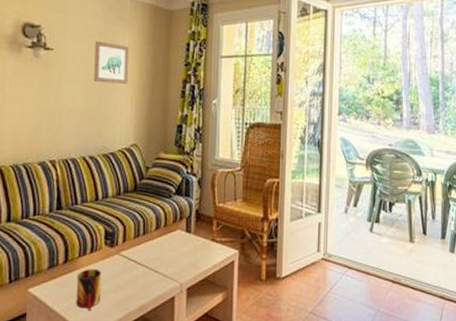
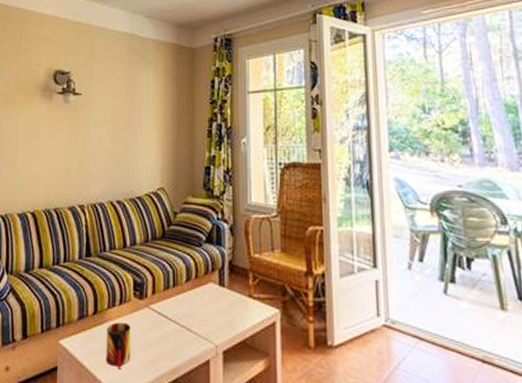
wall art: present [94,41,130,85] -> none [120,84,154,126]

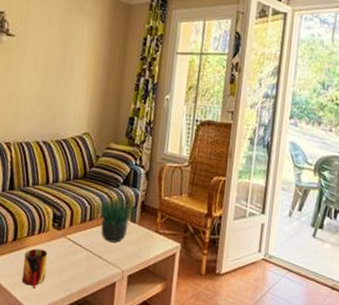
potted plant: none [172,244,229,311] -> present [90,185,141,243]

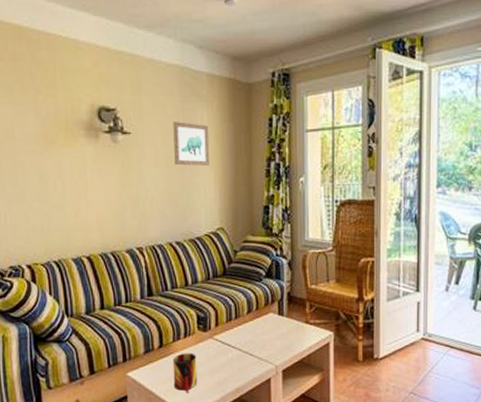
wall art: none [52,30,88,75] -> present [173,122,210,166]
potted plant: present [90,185,141,243] -> none [234,278,287,338]

